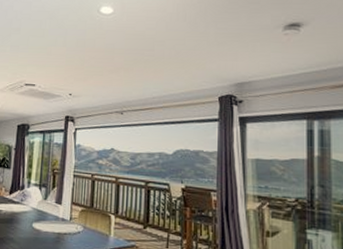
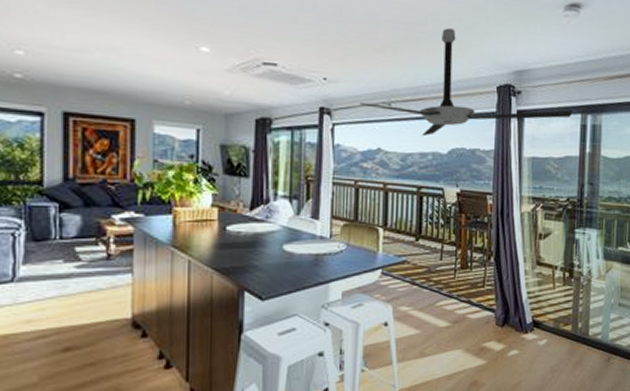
ceiling fan: none [97,51,297,140] -> present [360,28,573,137]

